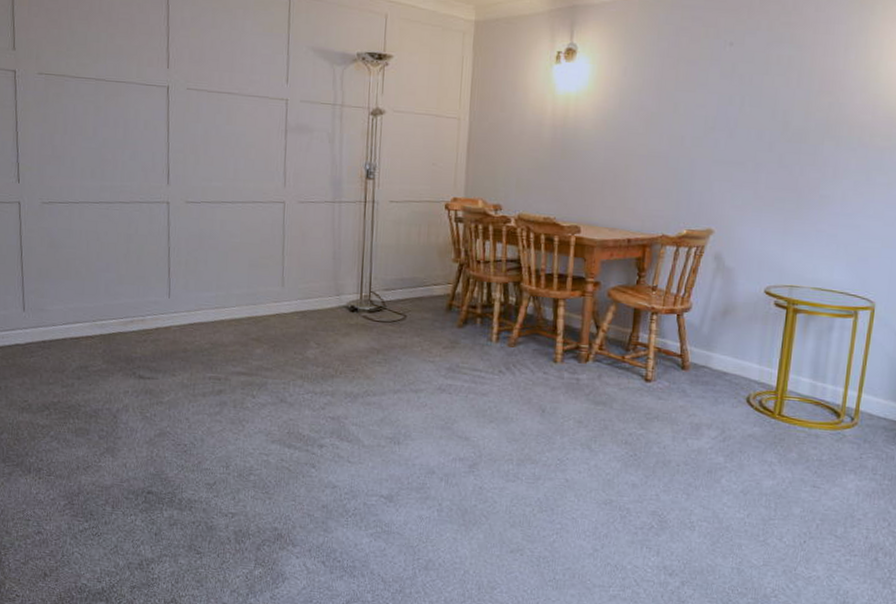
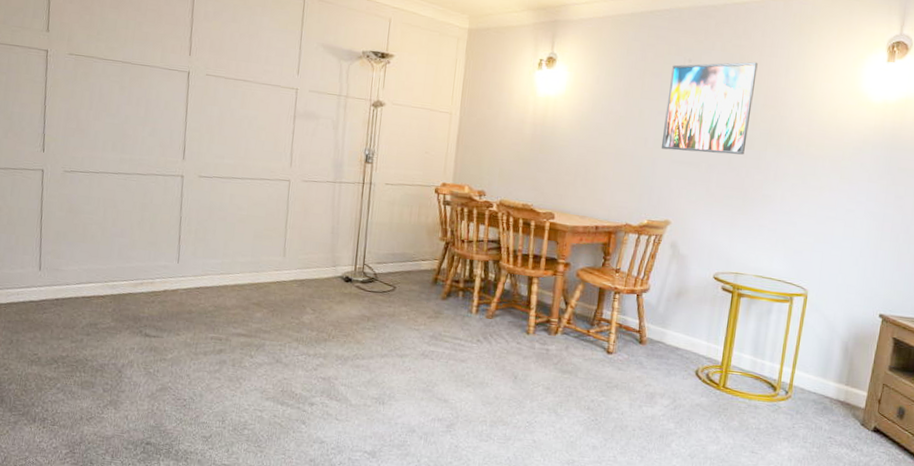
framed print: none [700,41,811,151] -> present [661,61,758,155]

